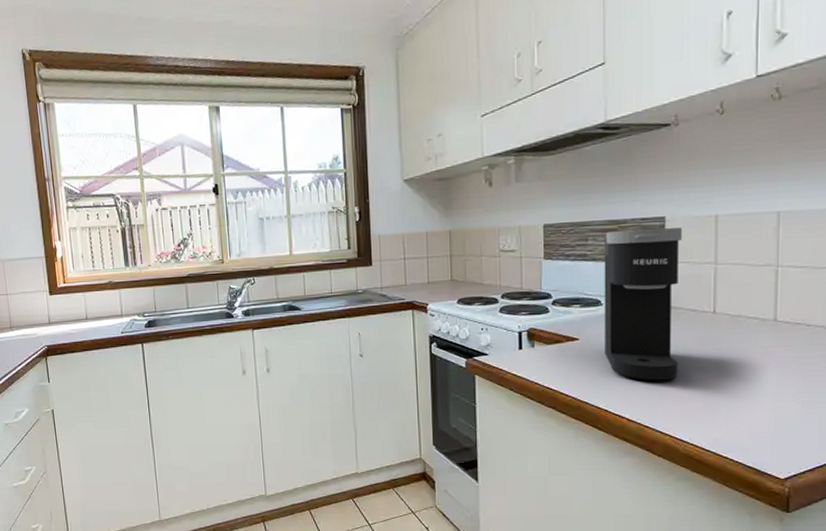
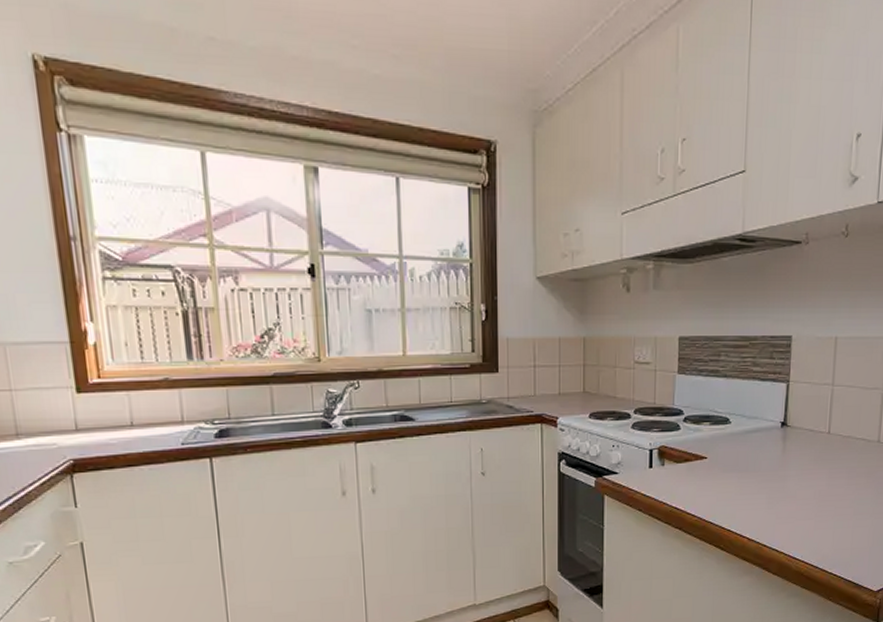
coffee maker: present [604,227,682,381] -> none [730,346,806,500]

